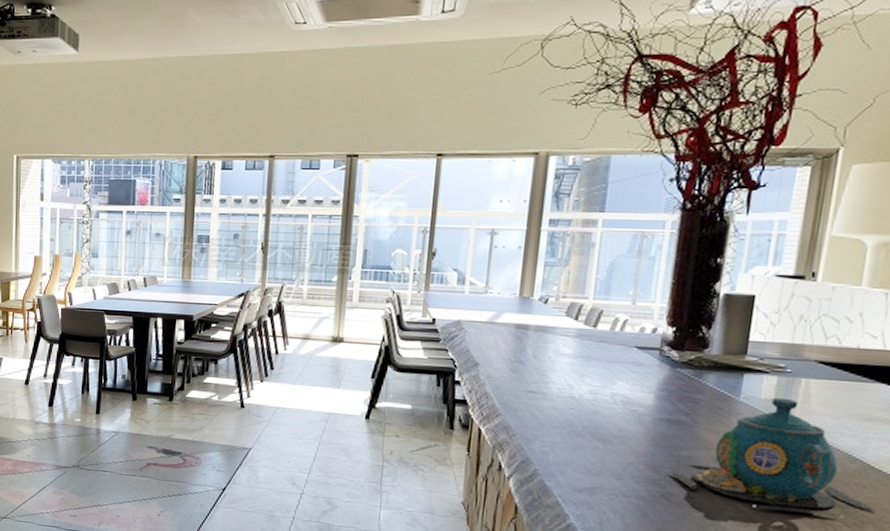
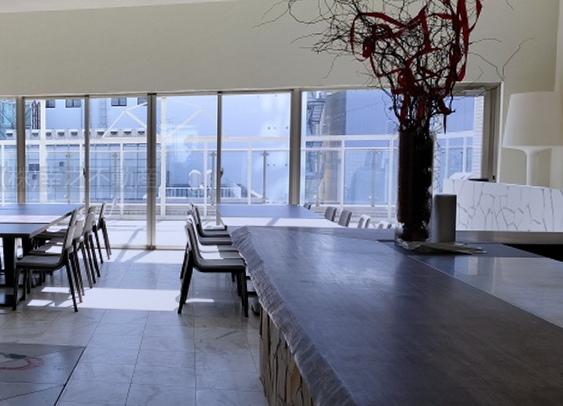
teapot: present [669,397,878,518] -> none [410,273,555,363]

